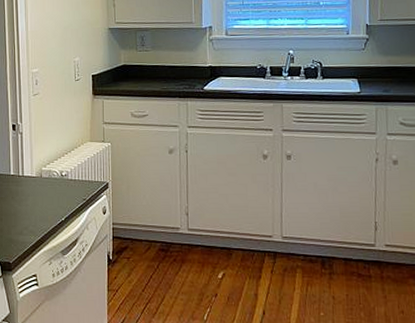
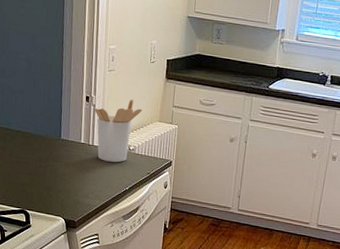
utensil holder: none [21,121,71,192] -> present [94,99,142,163]

